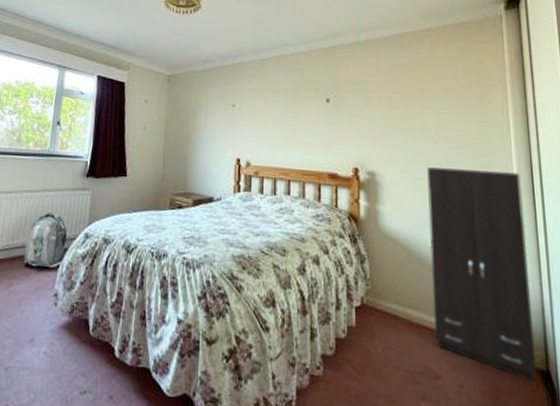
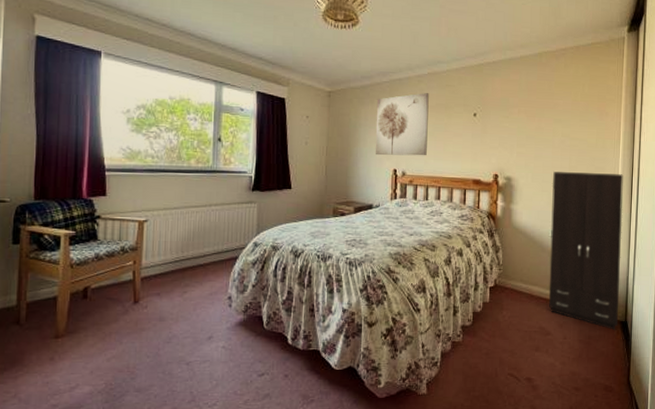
backpack: present [24,211,67,268] -> none [195,224,236,274]
wall art: none [216,77,275,145] -> present [375,93,429,156]

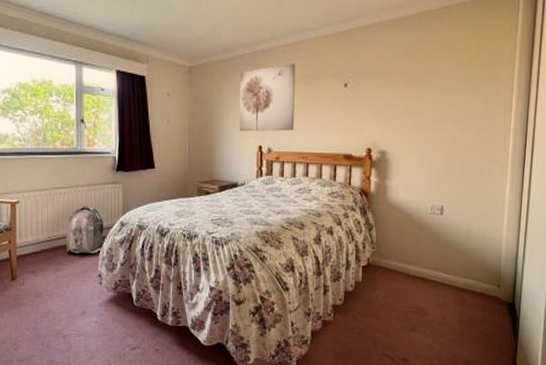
backpack: none [195,224,236,274] -> present [66,205,104,253]
cabinet: present [548,172,623,330] -> none [426,144,515,312]

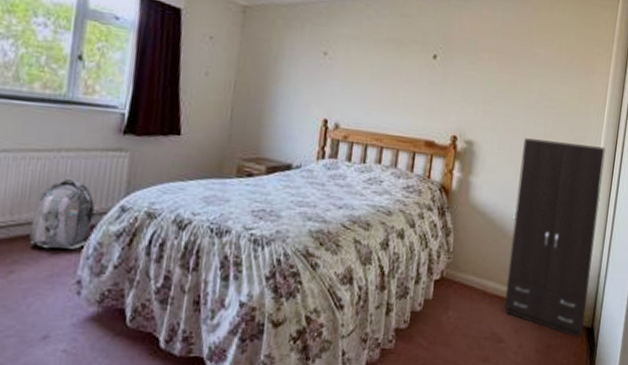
wall art: present [239,64,295,132] -> none [301,21,379,105]
cabinet: none [426,144,515,312] -> present [503,138,606,338]

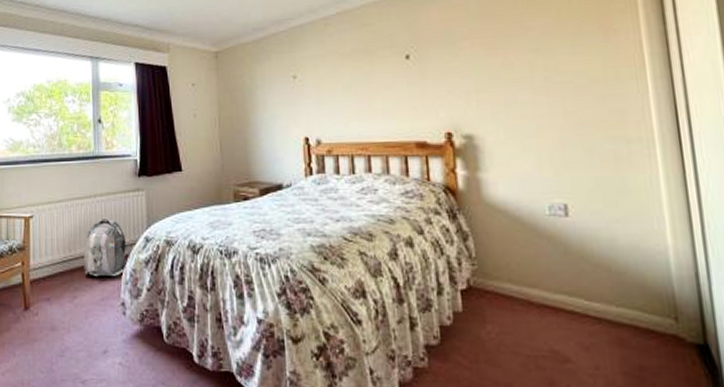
cabinet: present [503,138,606,338] -> none [538,116,693,359]

